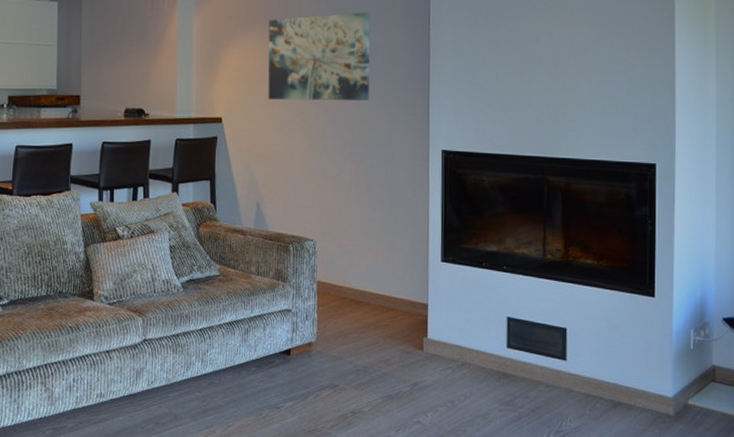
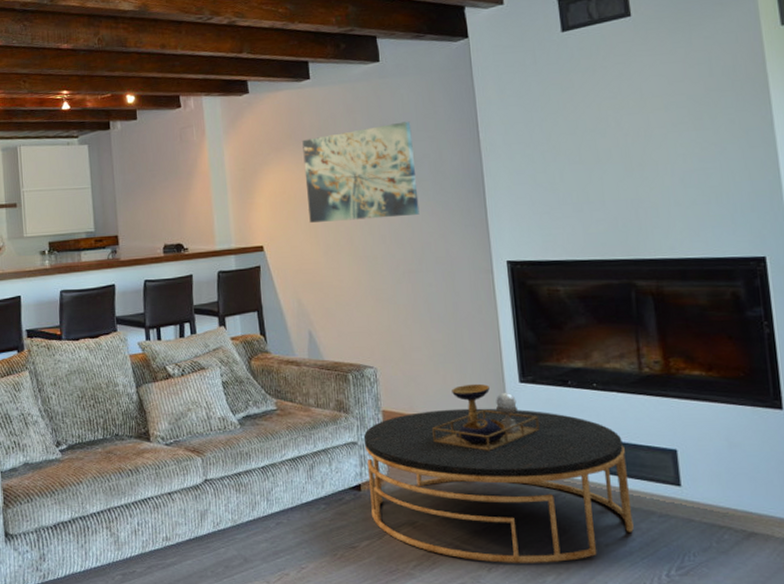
coffee table: none [297,260,524,426] -> present [363,383,634,563]

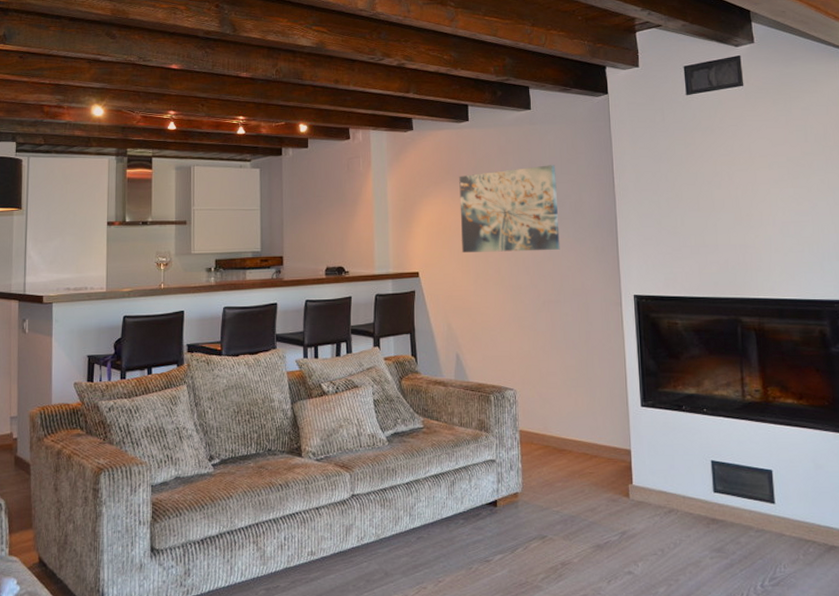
coffee table: present [363,383,634,563] -> none [501,407,735,575]

